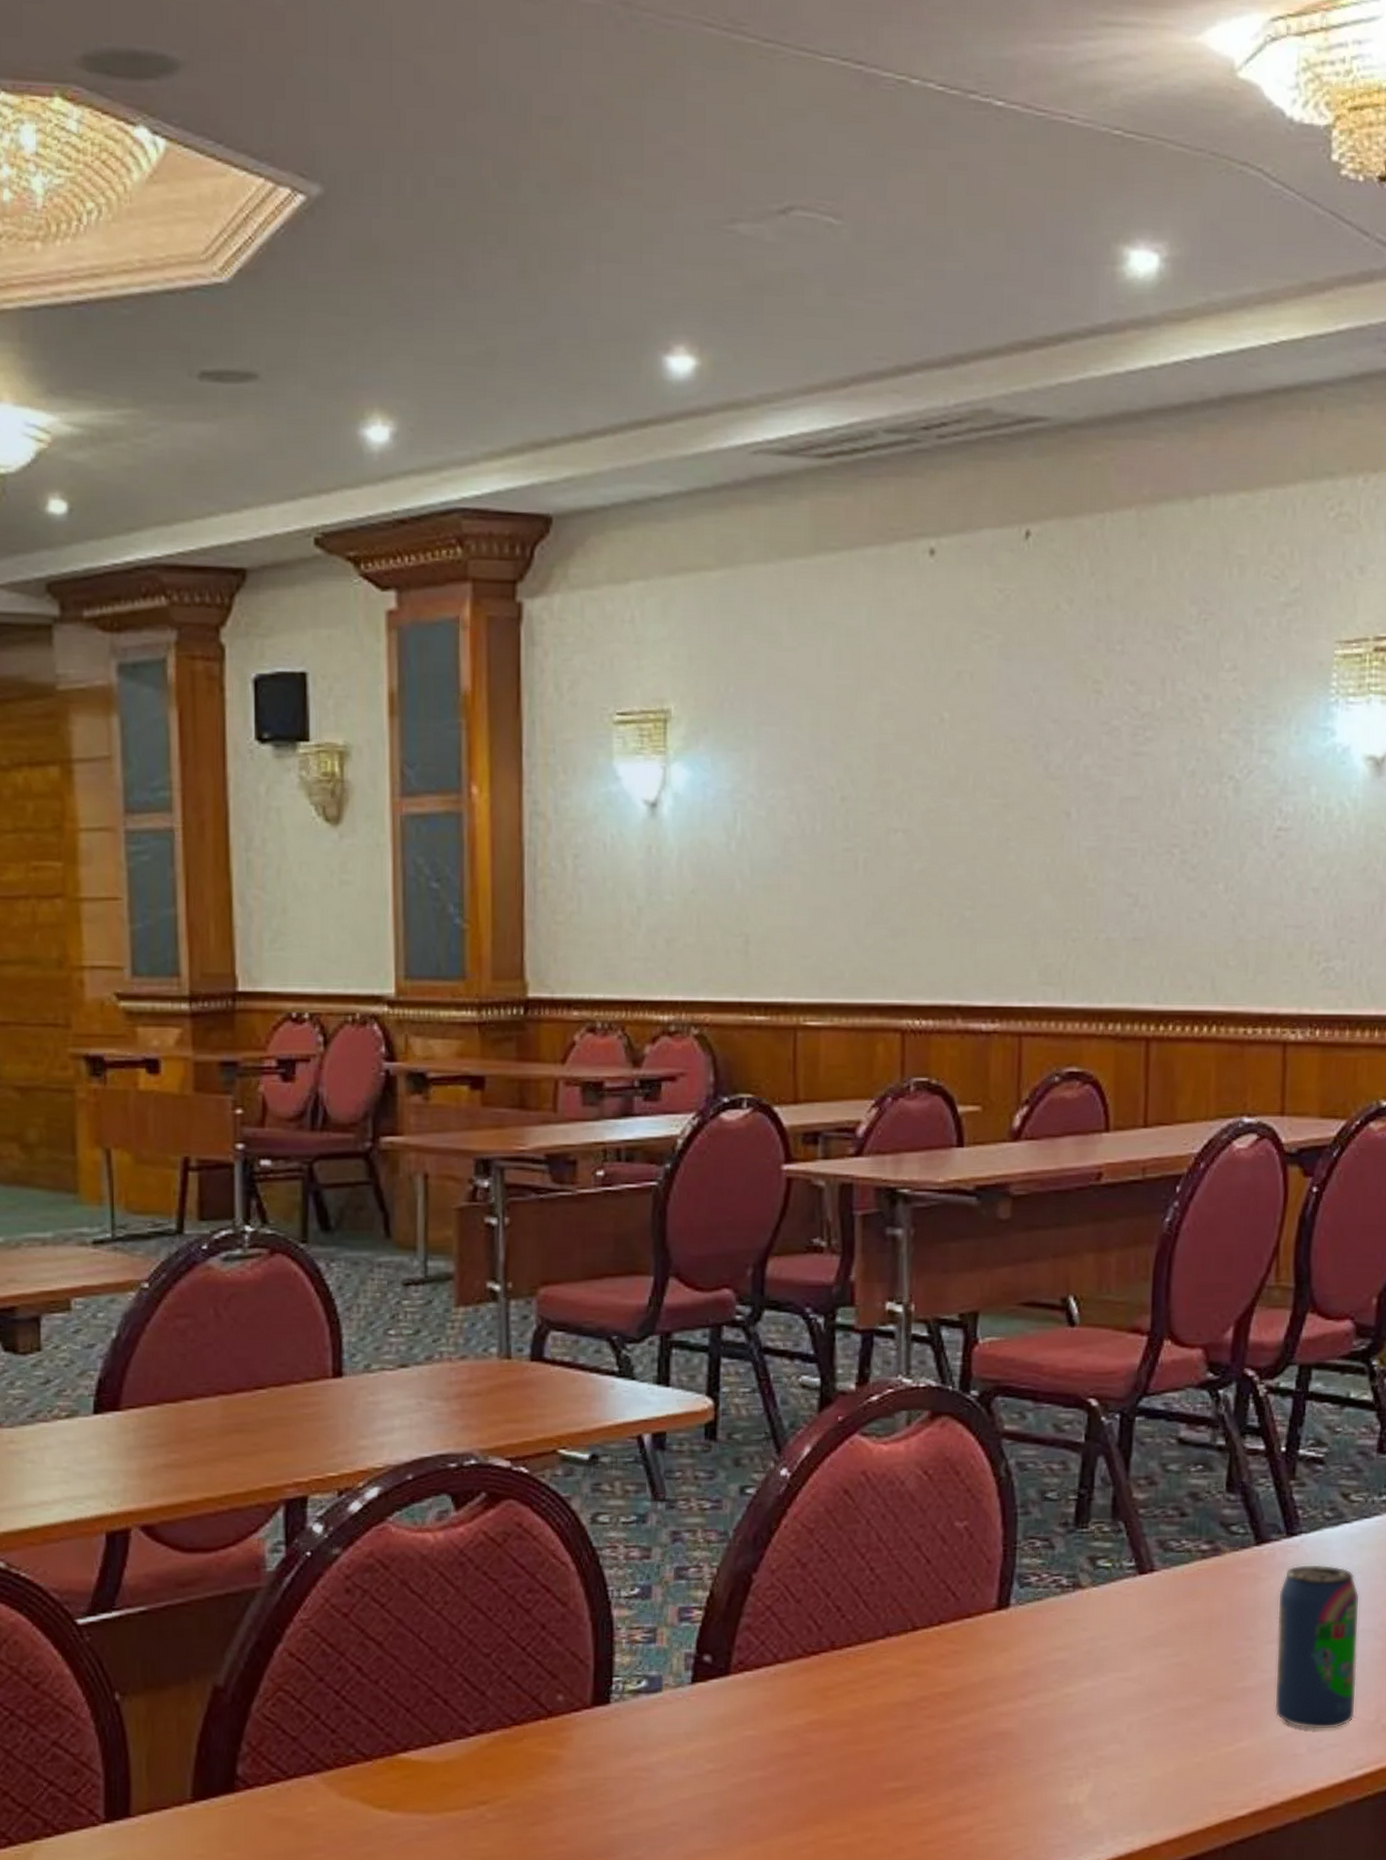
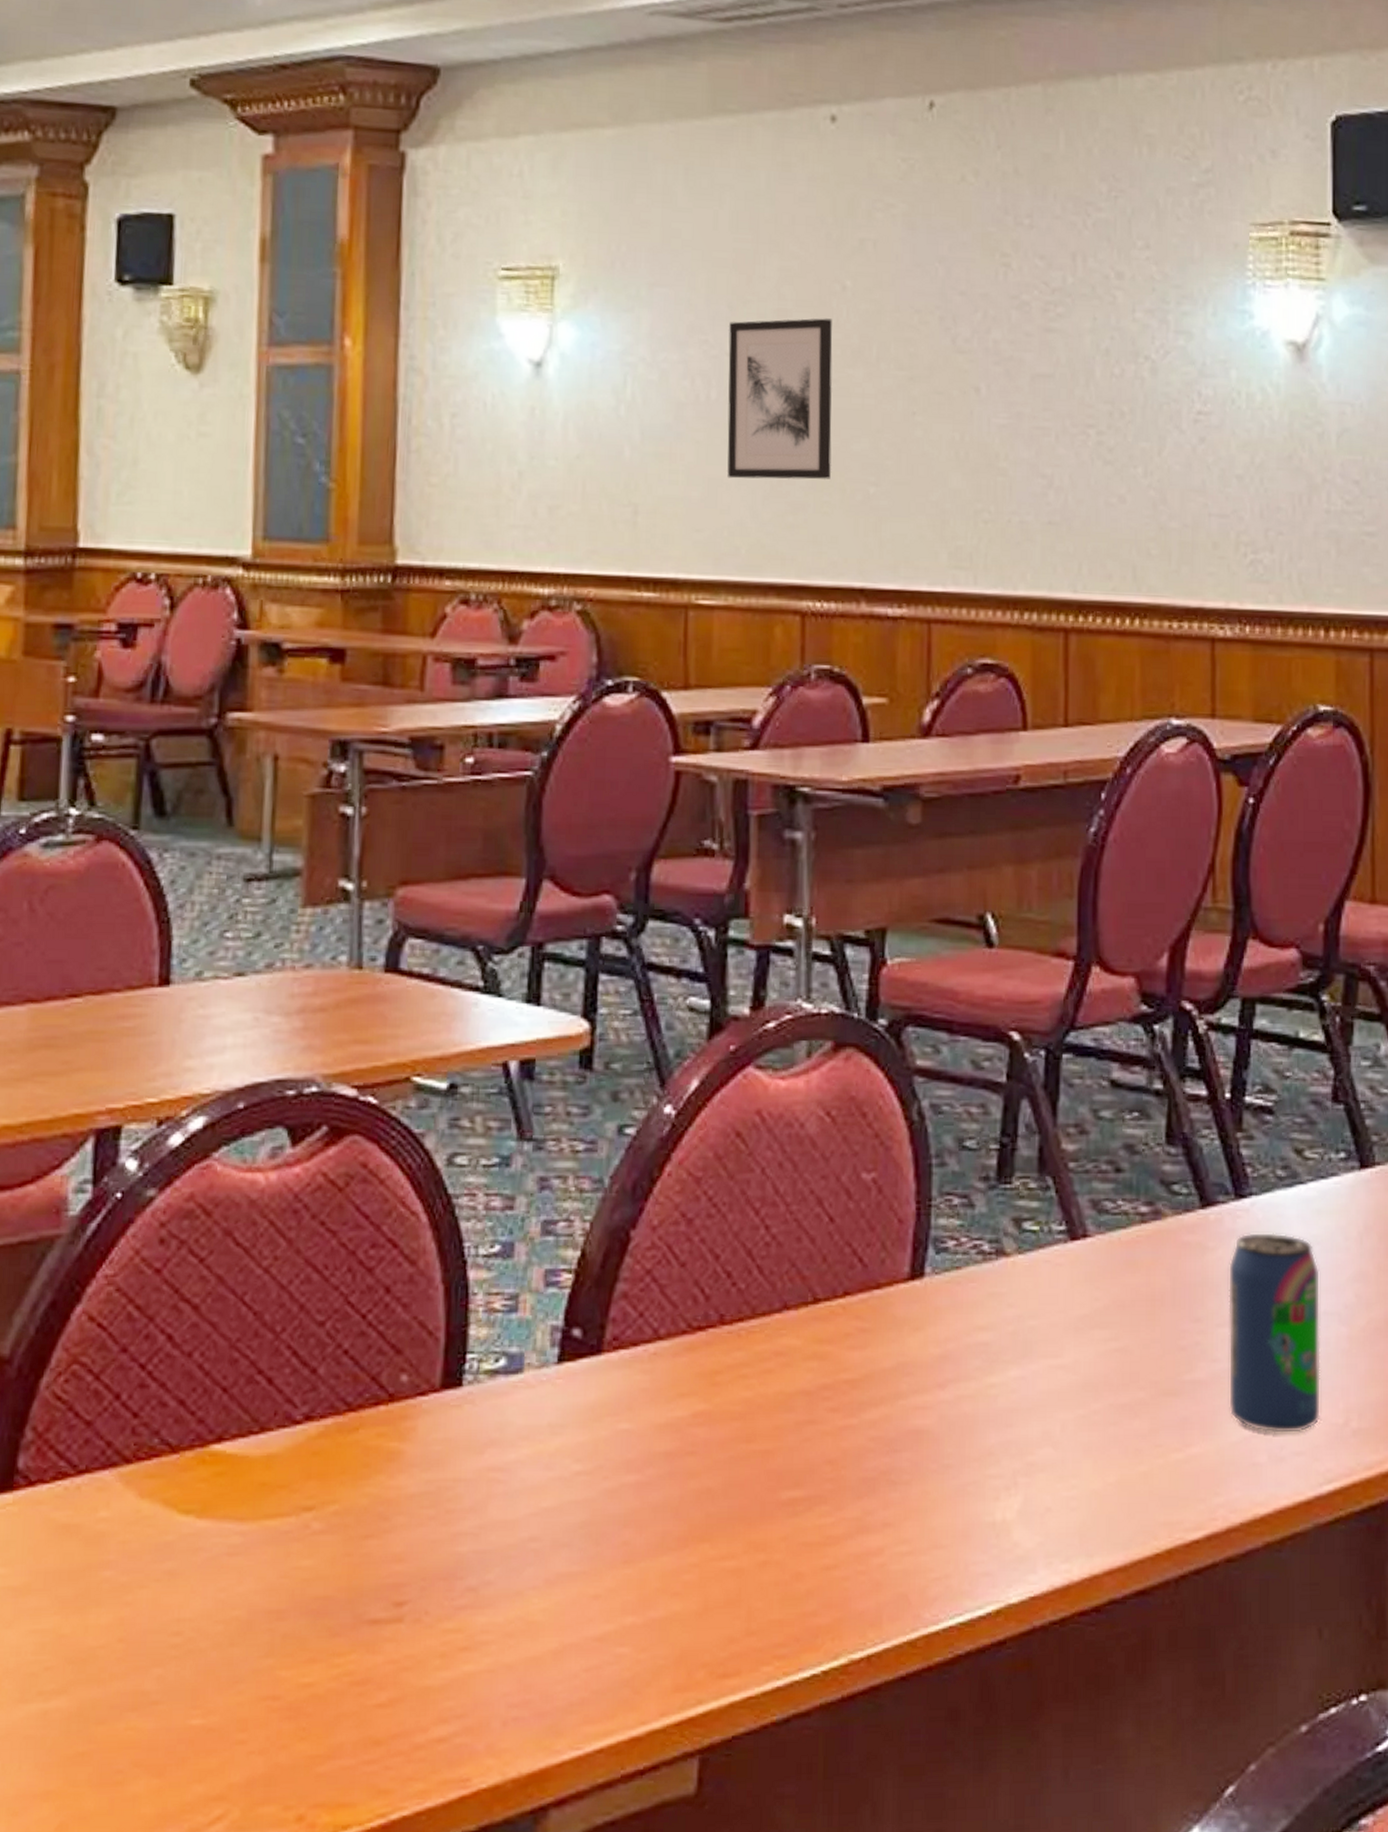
wall art: none [832,750,931,907] -> present [727,318,833,480]

